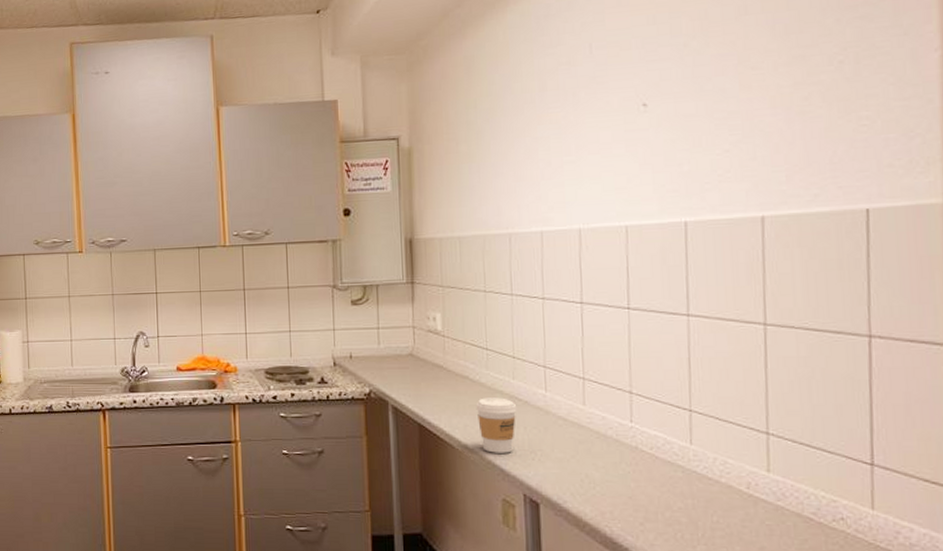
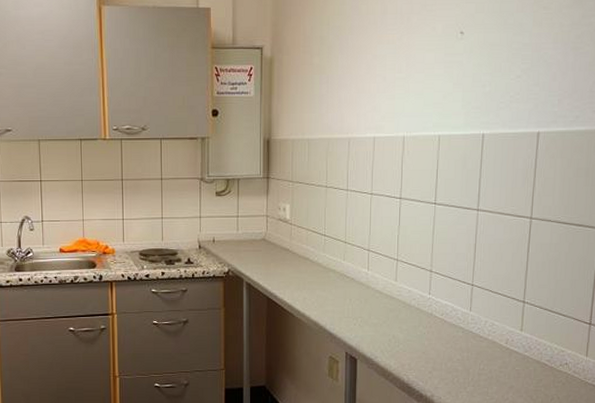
coffee cup: present [476,398,517,453] -> none [313,275,345,320]

